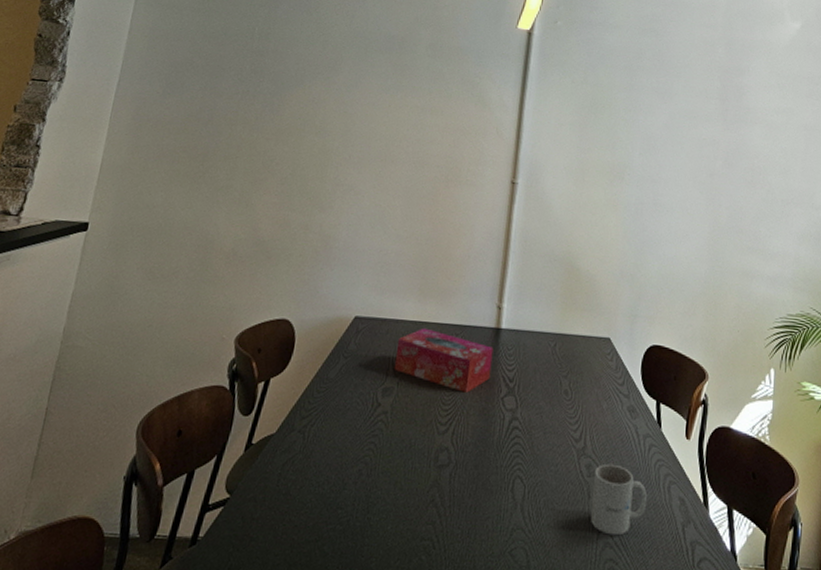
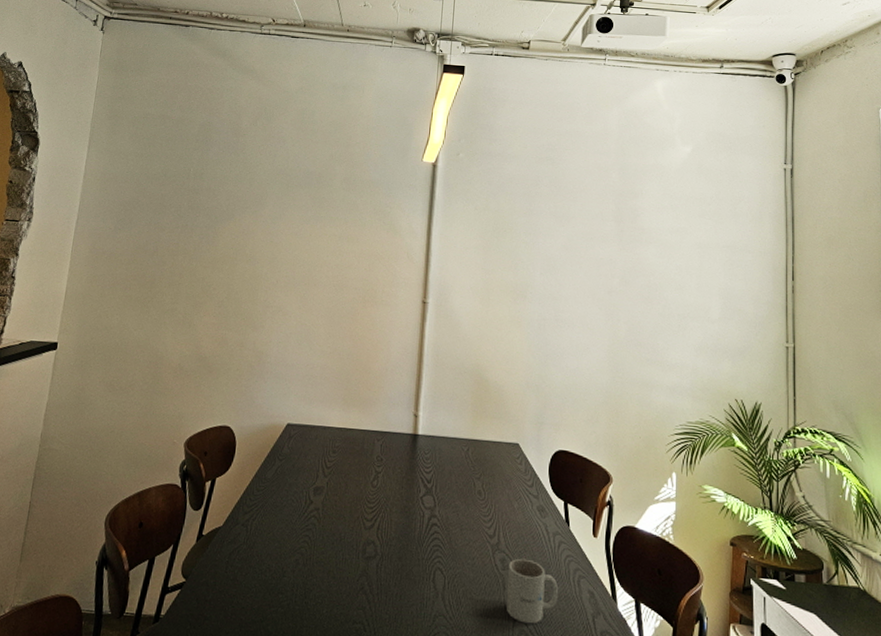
tissue box: present [393,327,494,393] -> none [323,433,412,492]

